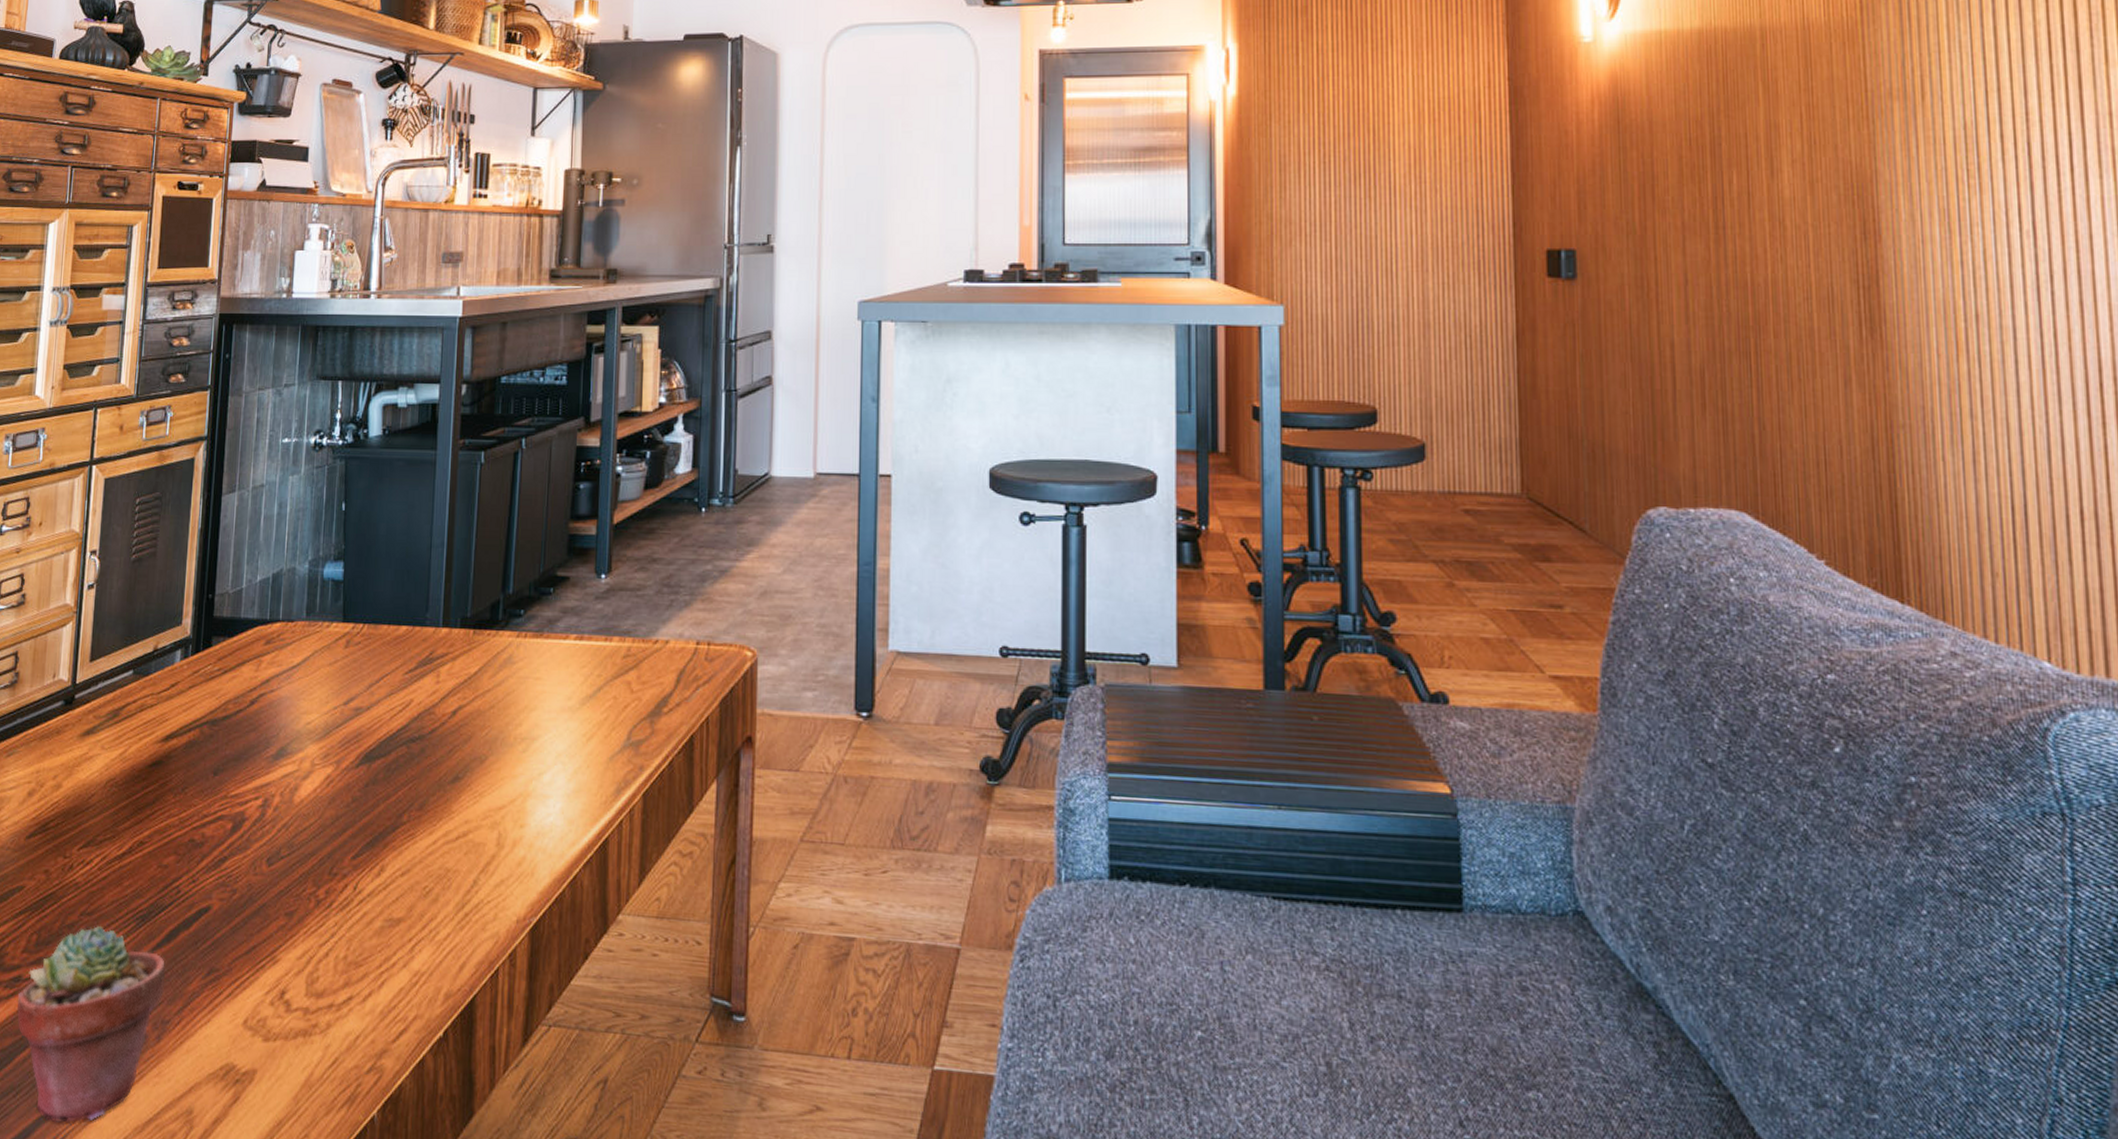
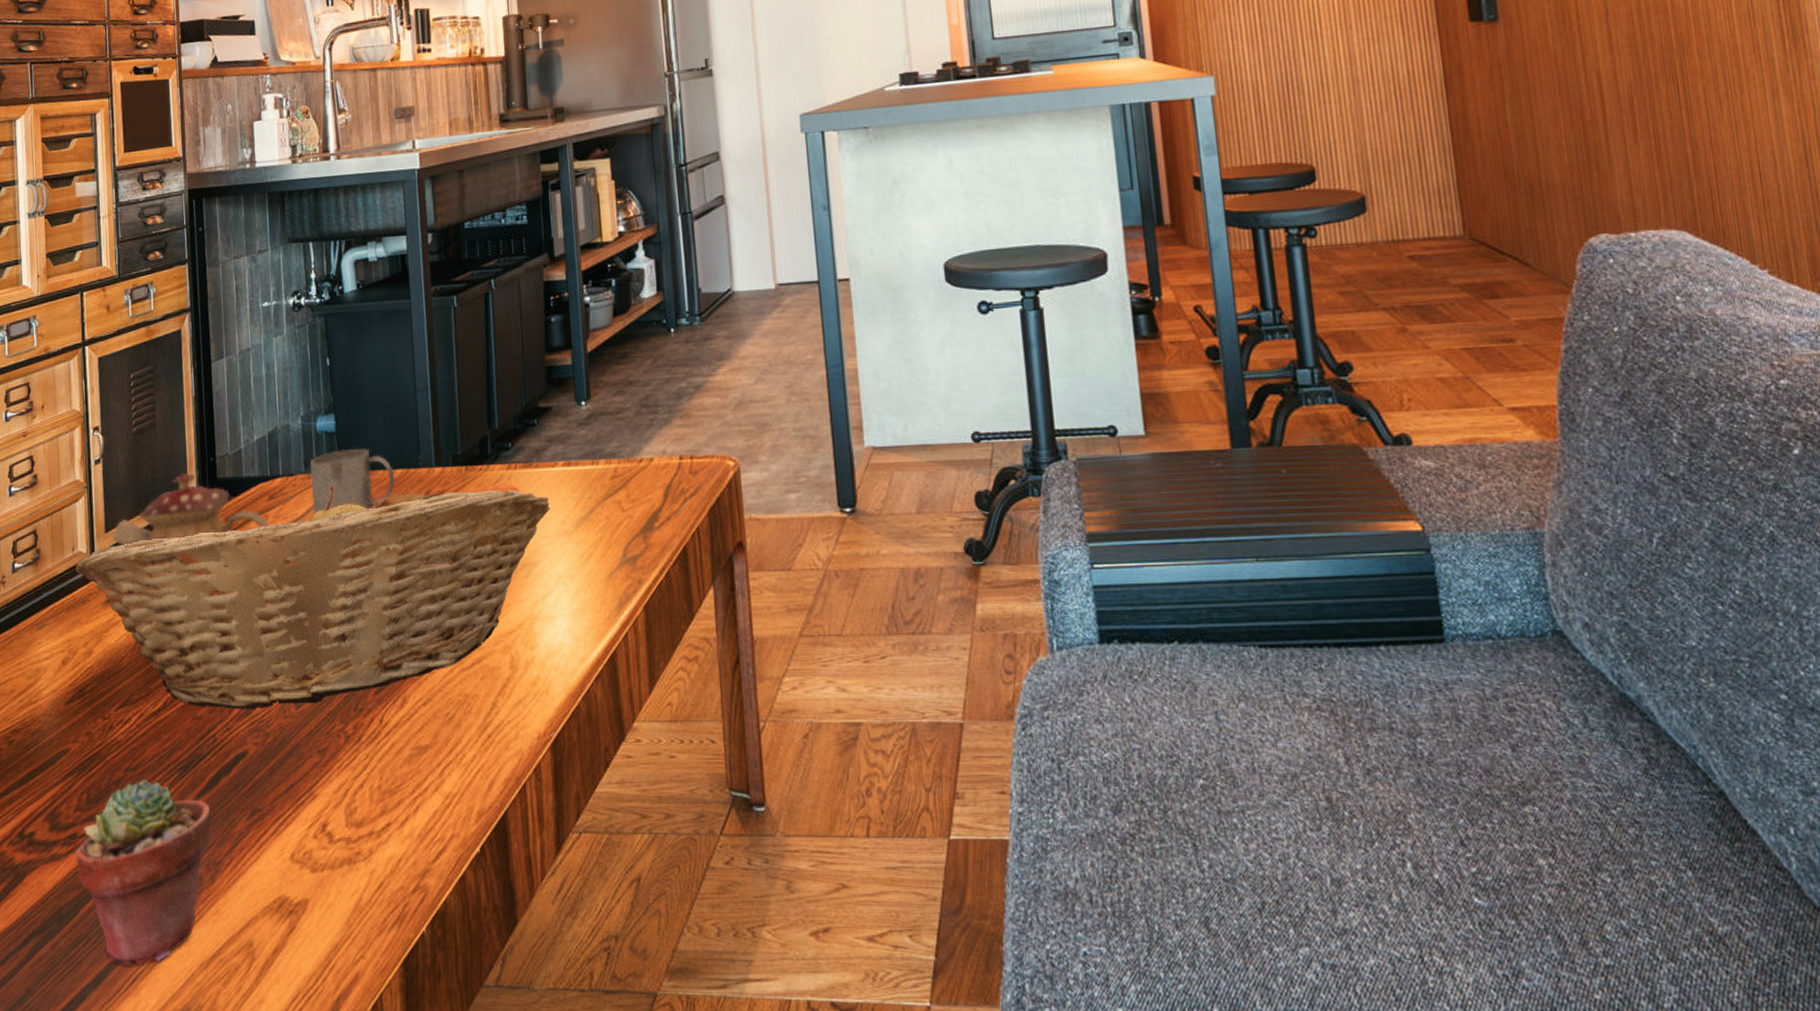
fruit basket: none [54,635,557,864] -> present [75,482,550,710]
teapot: none [96,607,263,677] -> present [112,472,269,545]
mug: none [309,600,399,665] -> present [310,449,395,515]

